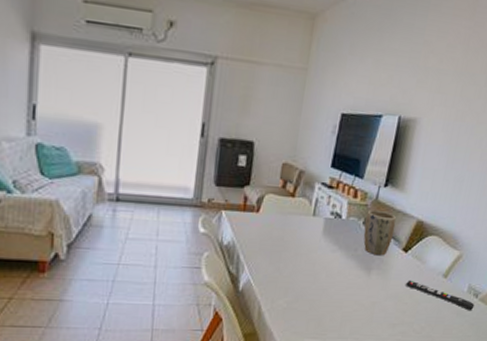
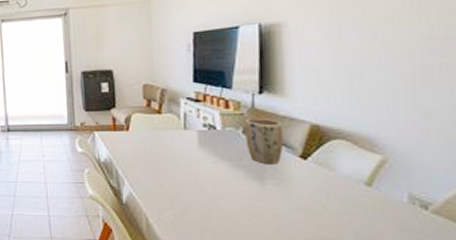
remote control: present [406,280,475,311] -> none [315,189,426,226]

